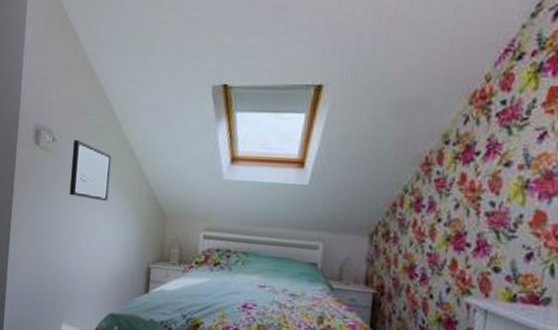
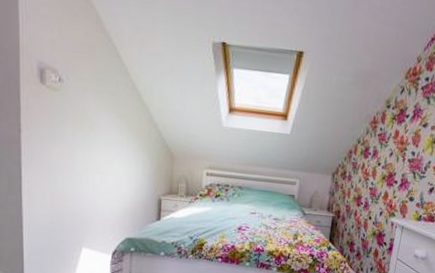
wall art: present [69,139,112,202] -> none [80,81,121,142]

